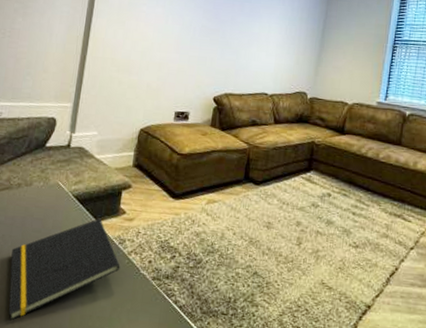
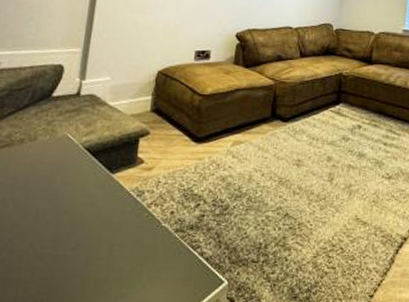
notepad: present [8,218,120,321] -> none [10,170,139,294]

